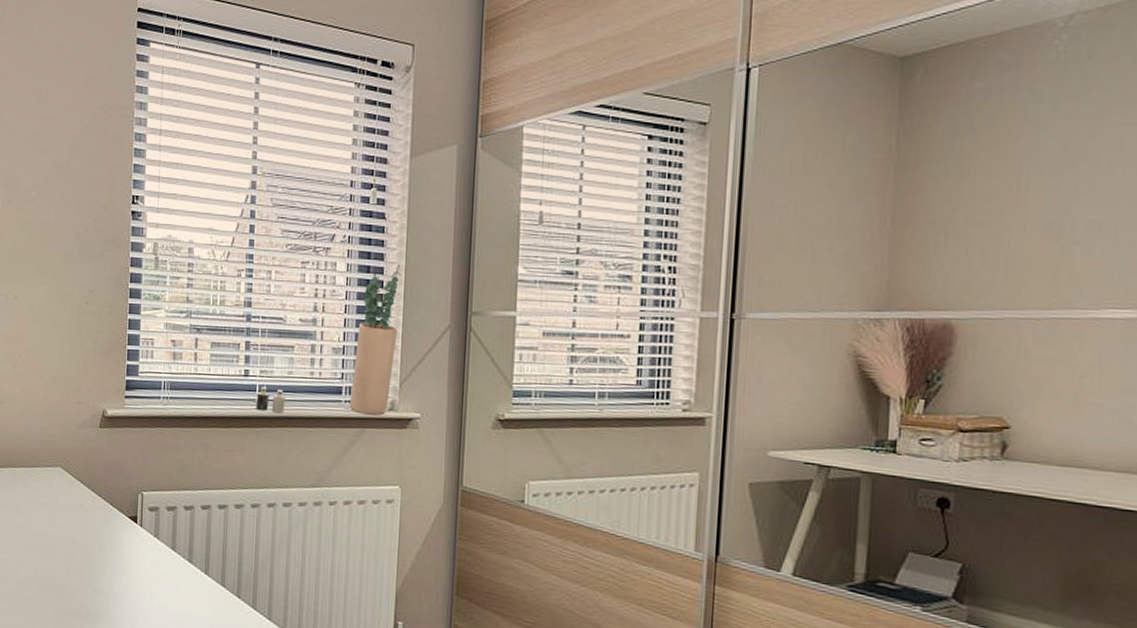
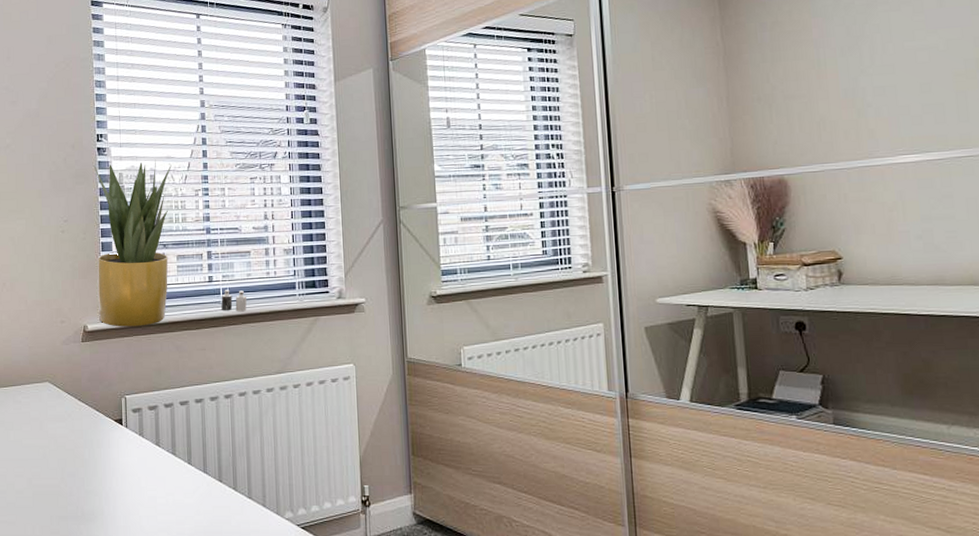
planter: none [120,230,214,418] -> present [93,159,172,328]
vase: present [350,263,402,417] -> none [303,172,339,305]

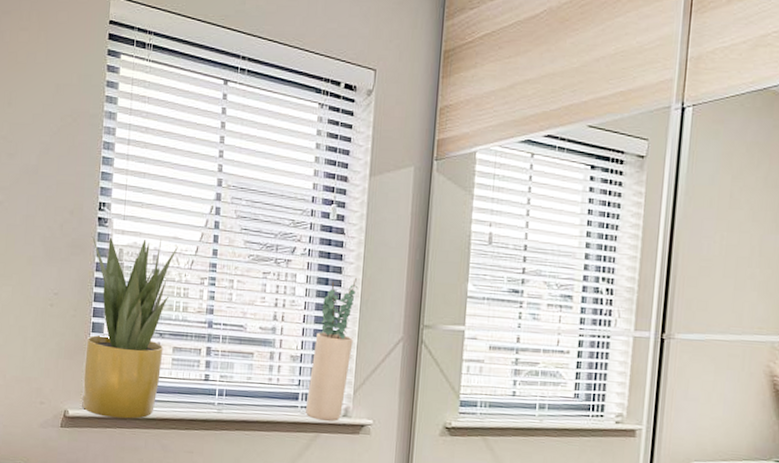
candle: present [221,290,248,312] -> none [215,391,245,418]
vase: none [303,172,339,305] -> present [306,277,359,422]

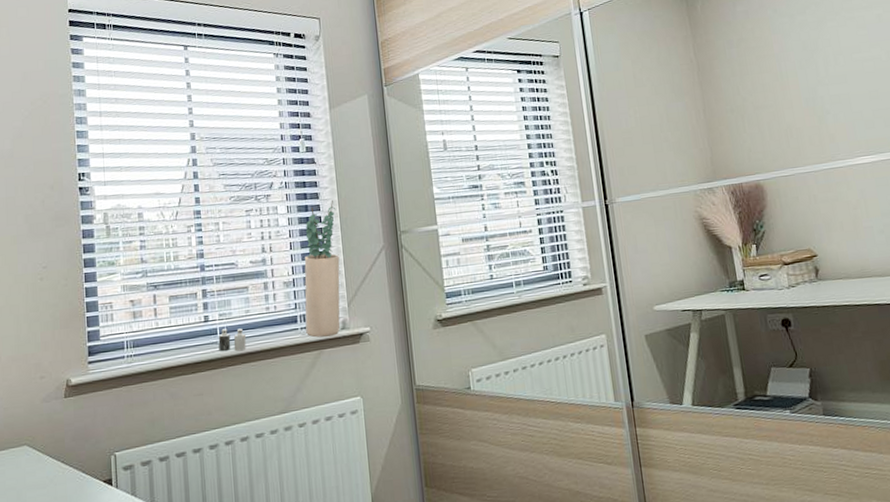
planter: present [82,236,178,420] -> none [75,196,161,378]
candle: none [215,391,245,418] -> present [218,328,247,352]

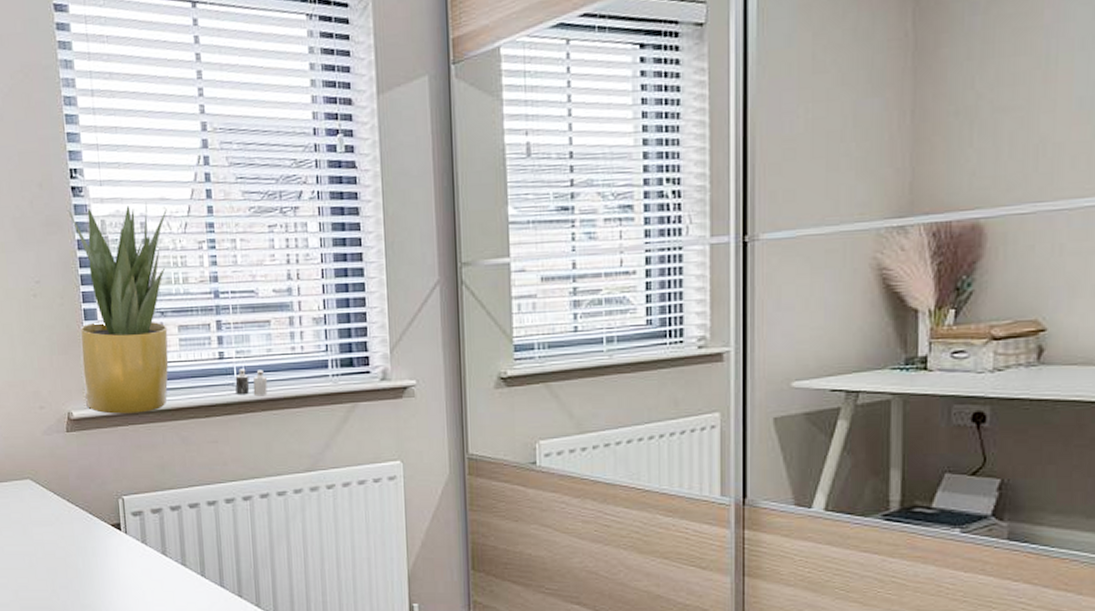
planter: none [75,196,161,378] -> present [68,201,169,415]
vase: present [304,199,340,338] -> none [337,217,383,389]

